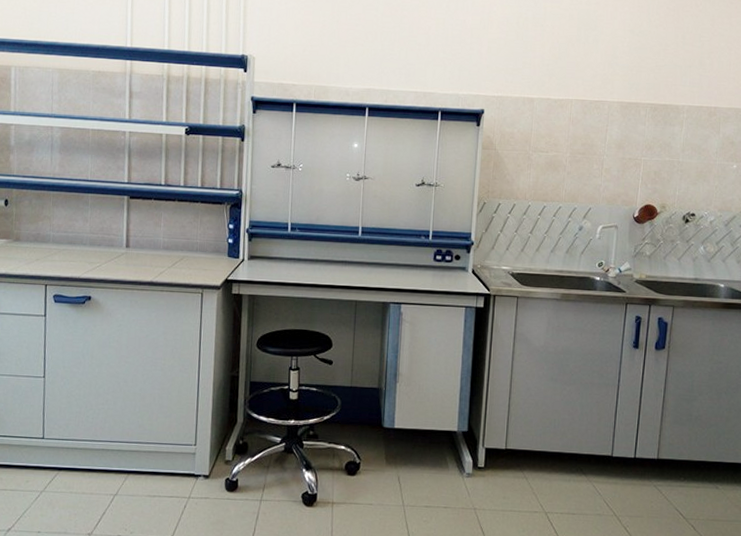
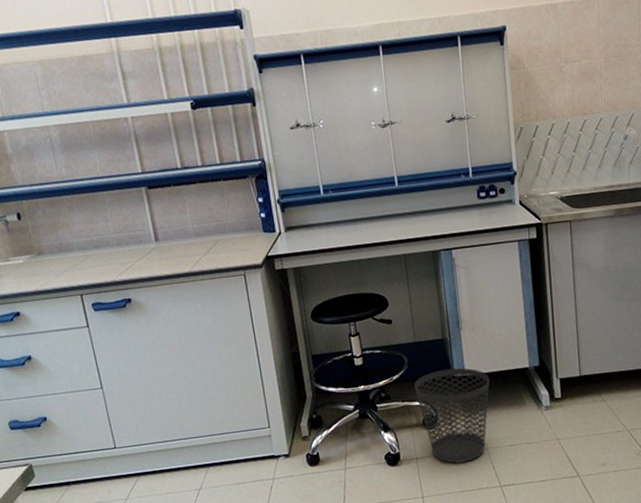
wastebasket: none [343,418,418,516] -> present [414,368,490,464]

